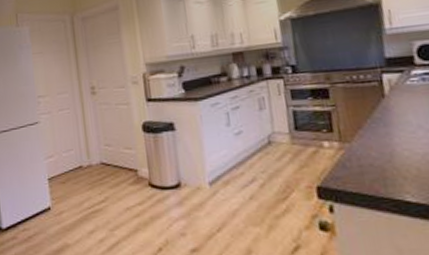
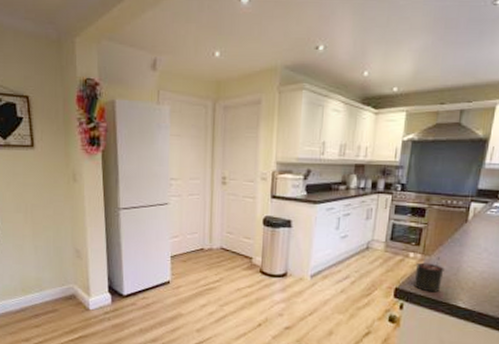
candle: none [334,142,376,187] -> present [414,256,444,293]

